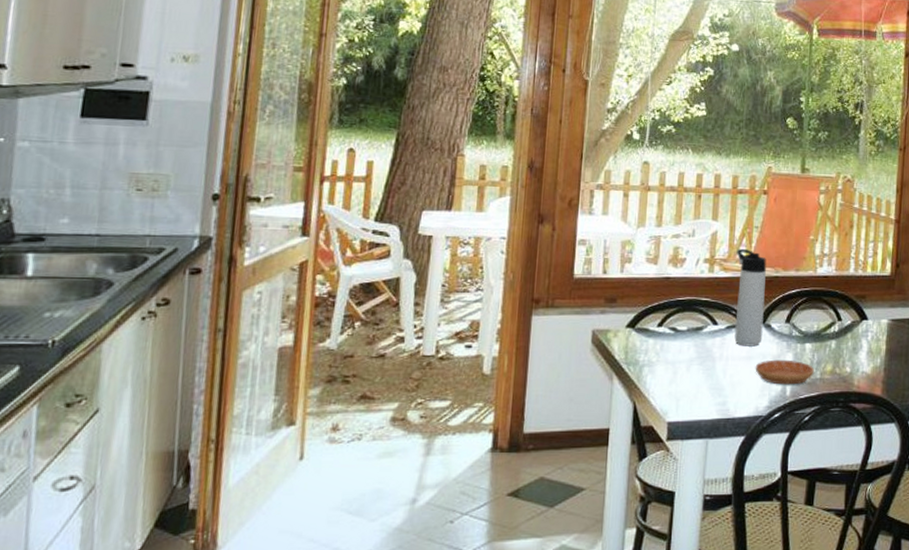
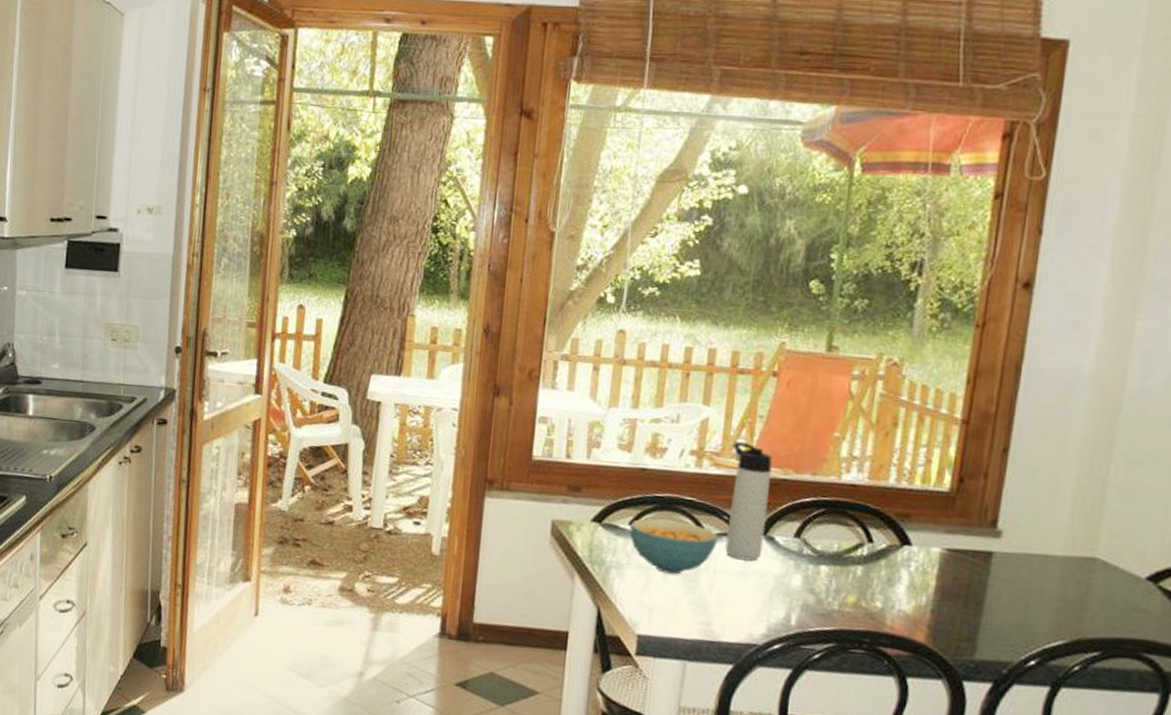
cereal bowl: none [658,319,729,365] -> present [629,518,718,575]
saucer: present [755,359,814,385] -> none [750,579,831,614]

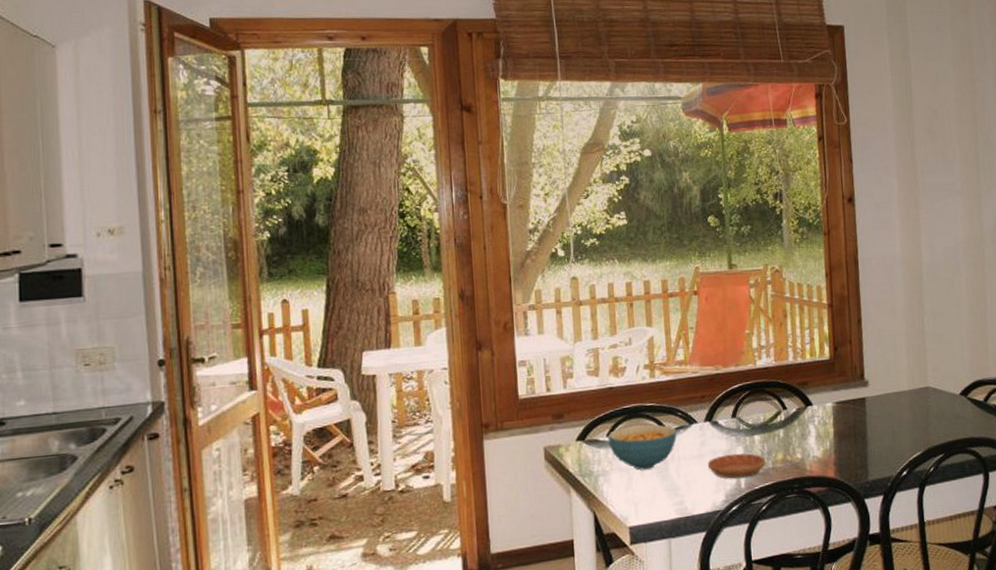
thermos bottle: present [725,441,772,562] -> none [675,350,711,446]
saucer: none [750,579,831,614] -> present [707,453,766,479]

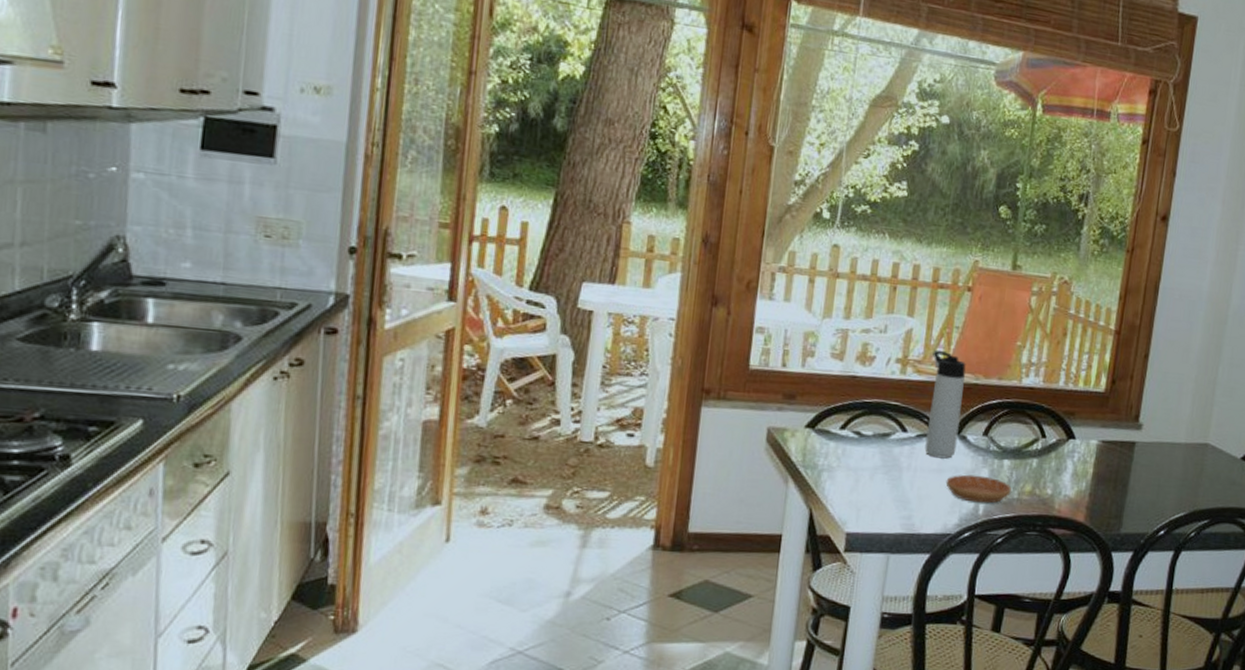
cereal bowl: present [608,424,677,470] -> none [840,423,919,474]
thermos bottle: none [675,350,711,446] -> present [925,350,966,459]

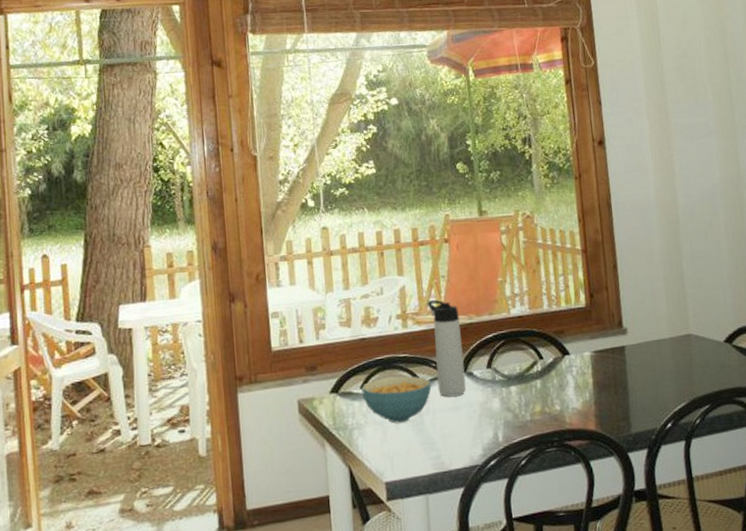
cereal bowl: none [840,423,919,474] -> present [361,376,432,423]
saucer: present [946,474,1011,504] -> none [463,405,524,432]

